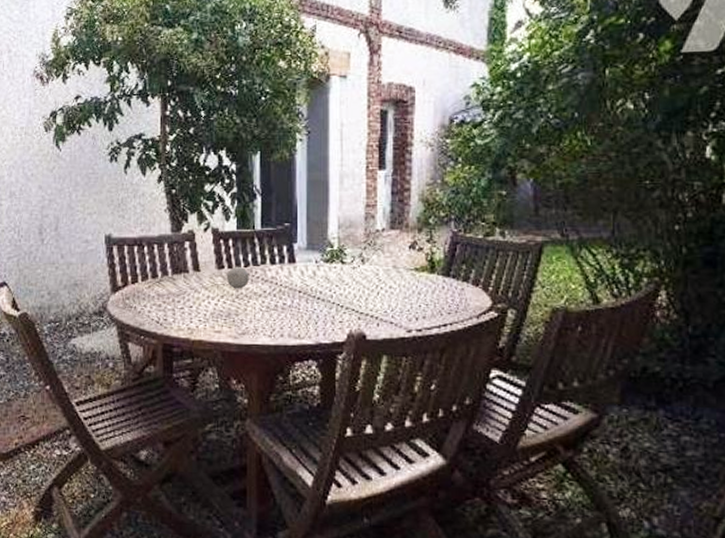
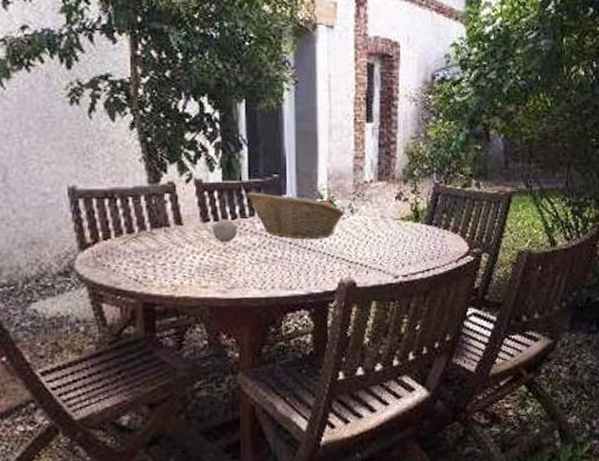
fruit basket: none [258,240,356,289] -> present [246,192,345,240]

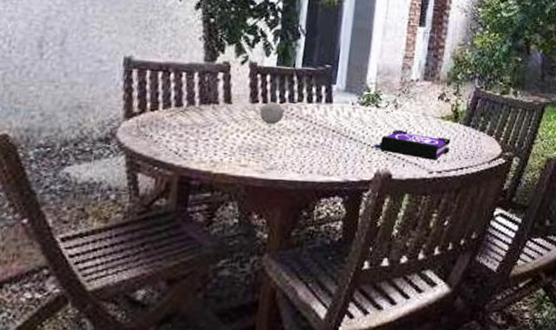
fruit basket: present [246,192,345,240] -> none [297,79,390,130]
board game: none [333,235,414,264] -> present [373,129,451,160]

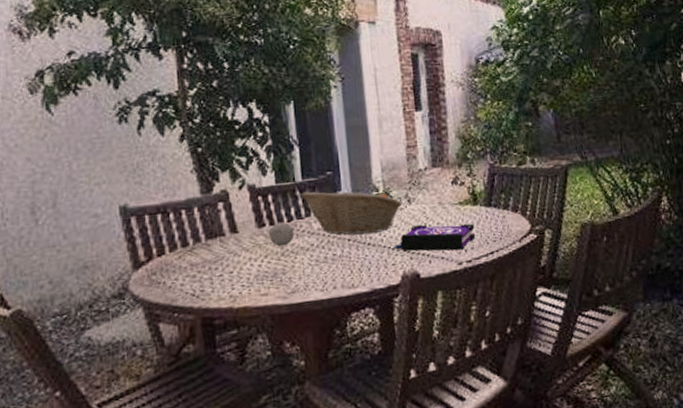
fruit basket: none [297,79,390,130] -> present [300,189,403,235]

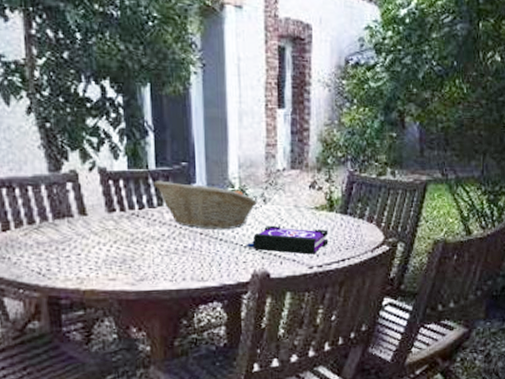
decorative ball: present [268,221,294,247] -> none [118,208,145,234]

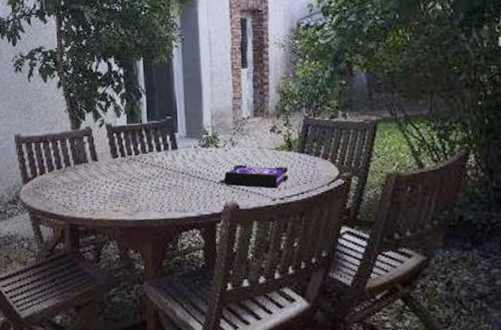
fruit basket: present [153,180,258,230] -> none [146,132,228,170]

